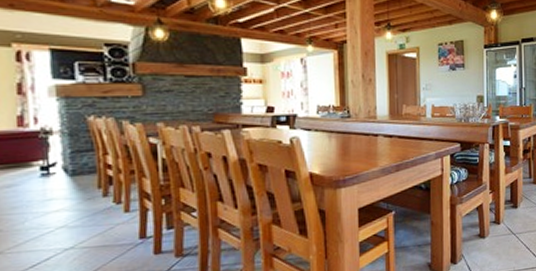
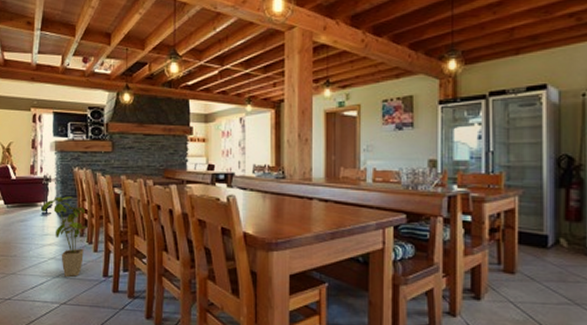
house plant: none [41,151,113,247] -> present [42,196,88,278]

